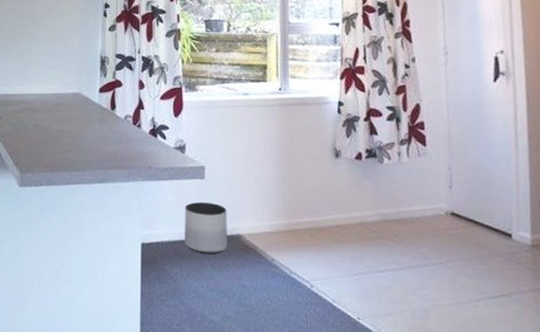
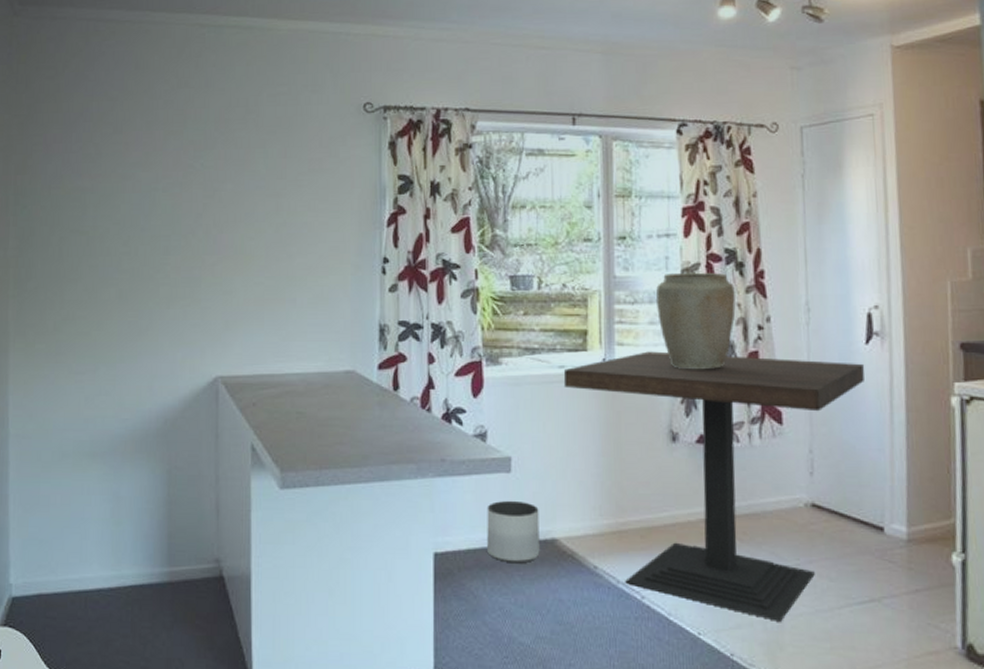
dining table: none [247,83,494,311] -> present [563,351,865,621]
vase: none [322,20,387,100] -> present [656,272,736,370]

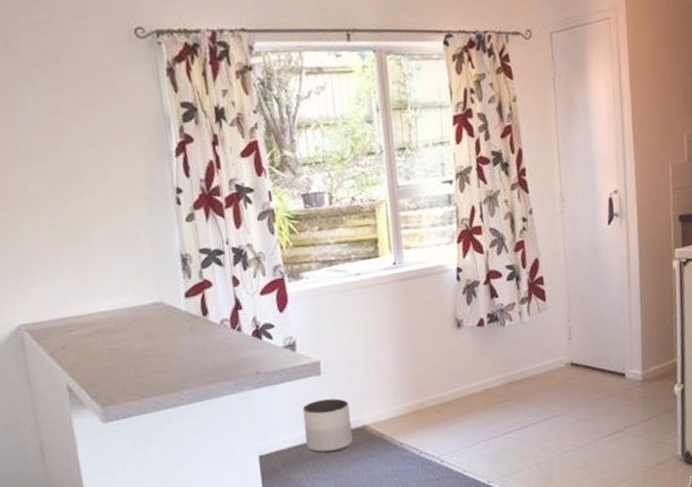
dining table: present [563,351,865,621] -> none [359,241,608,461]
vase: present [656,272,736,370] -> none [435,174,504,265]

